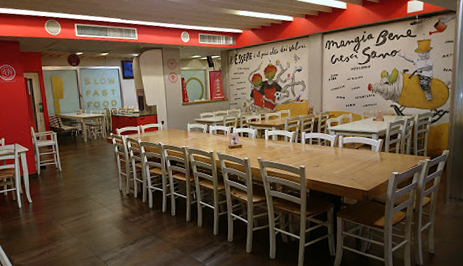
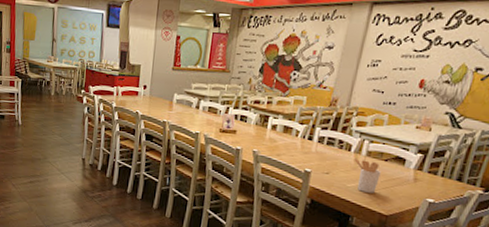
utensil holder: none [334,150,356,176] -> present [354,157,381,193]

